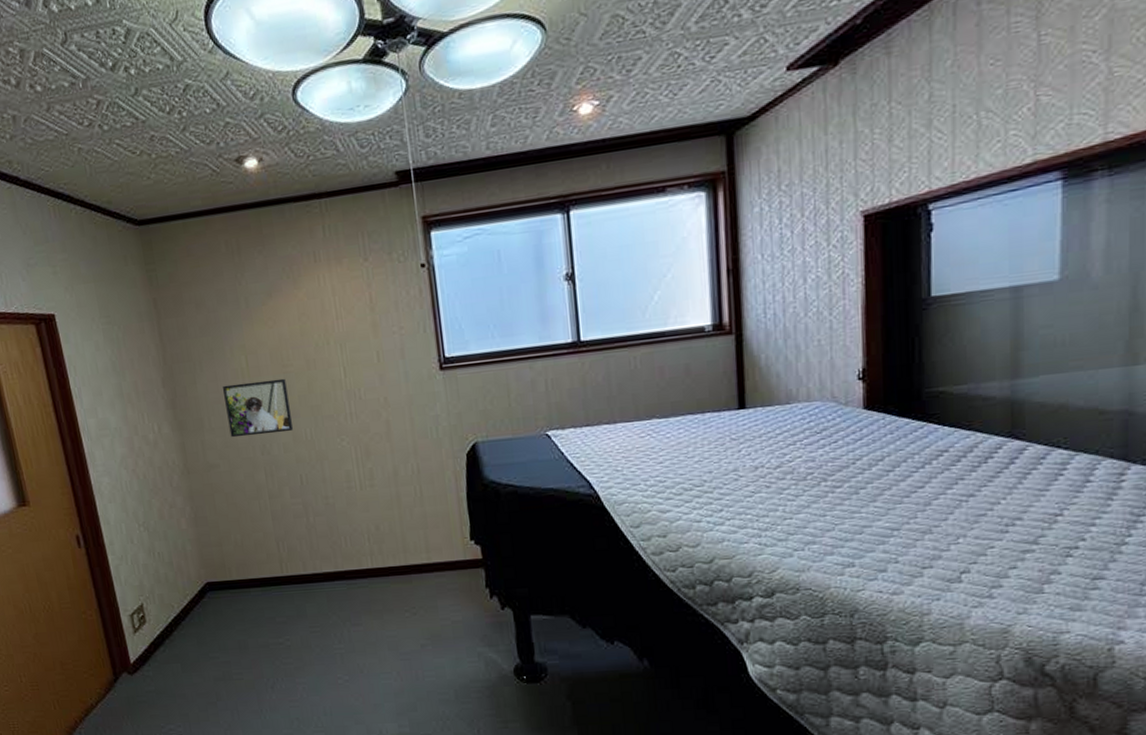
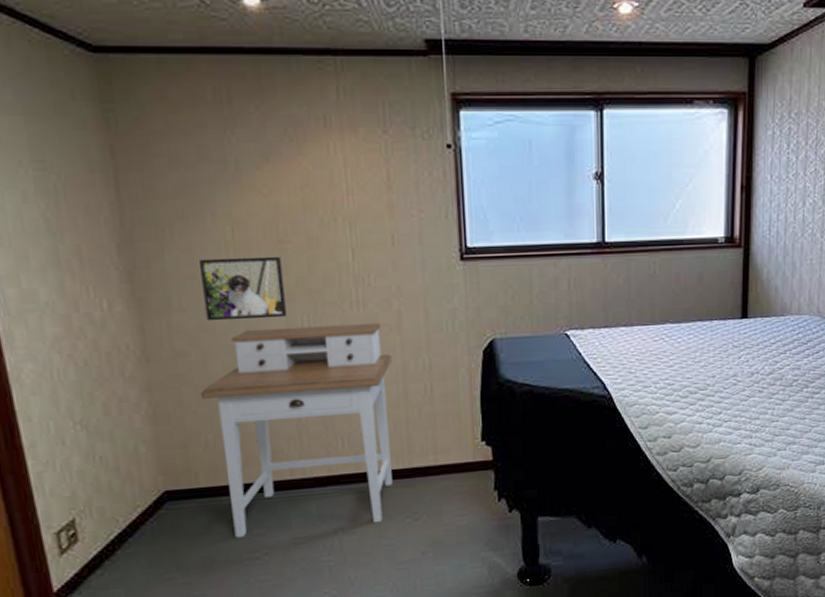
desk: none [228,432,391,625] -> present [199,322,393,538]

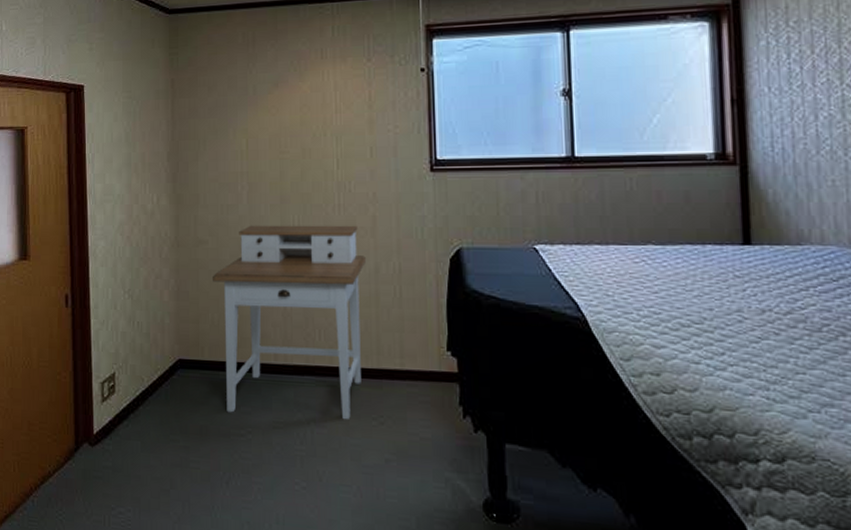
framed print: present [198,256,288,322] -> none [221,164,283,216]

